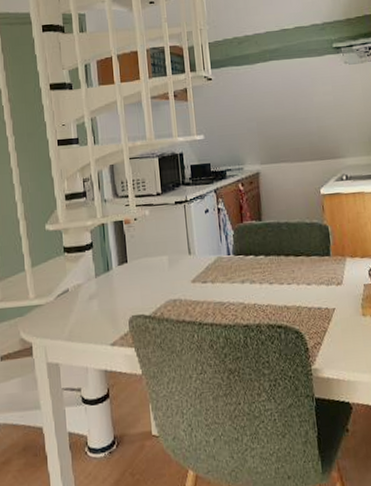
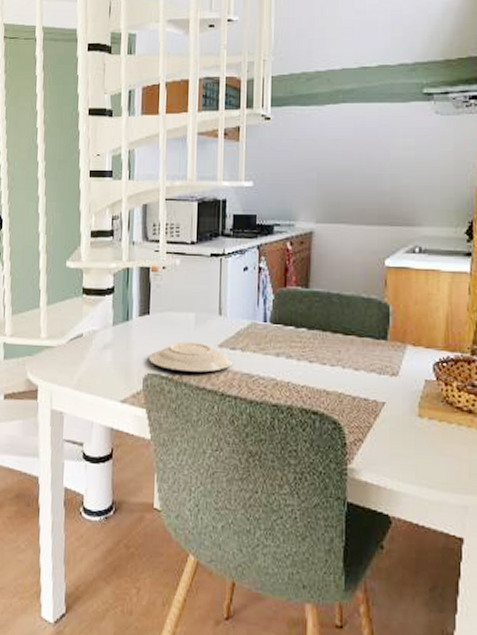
plate: none [131,281,205,310] -> present [148,342,232,373]

